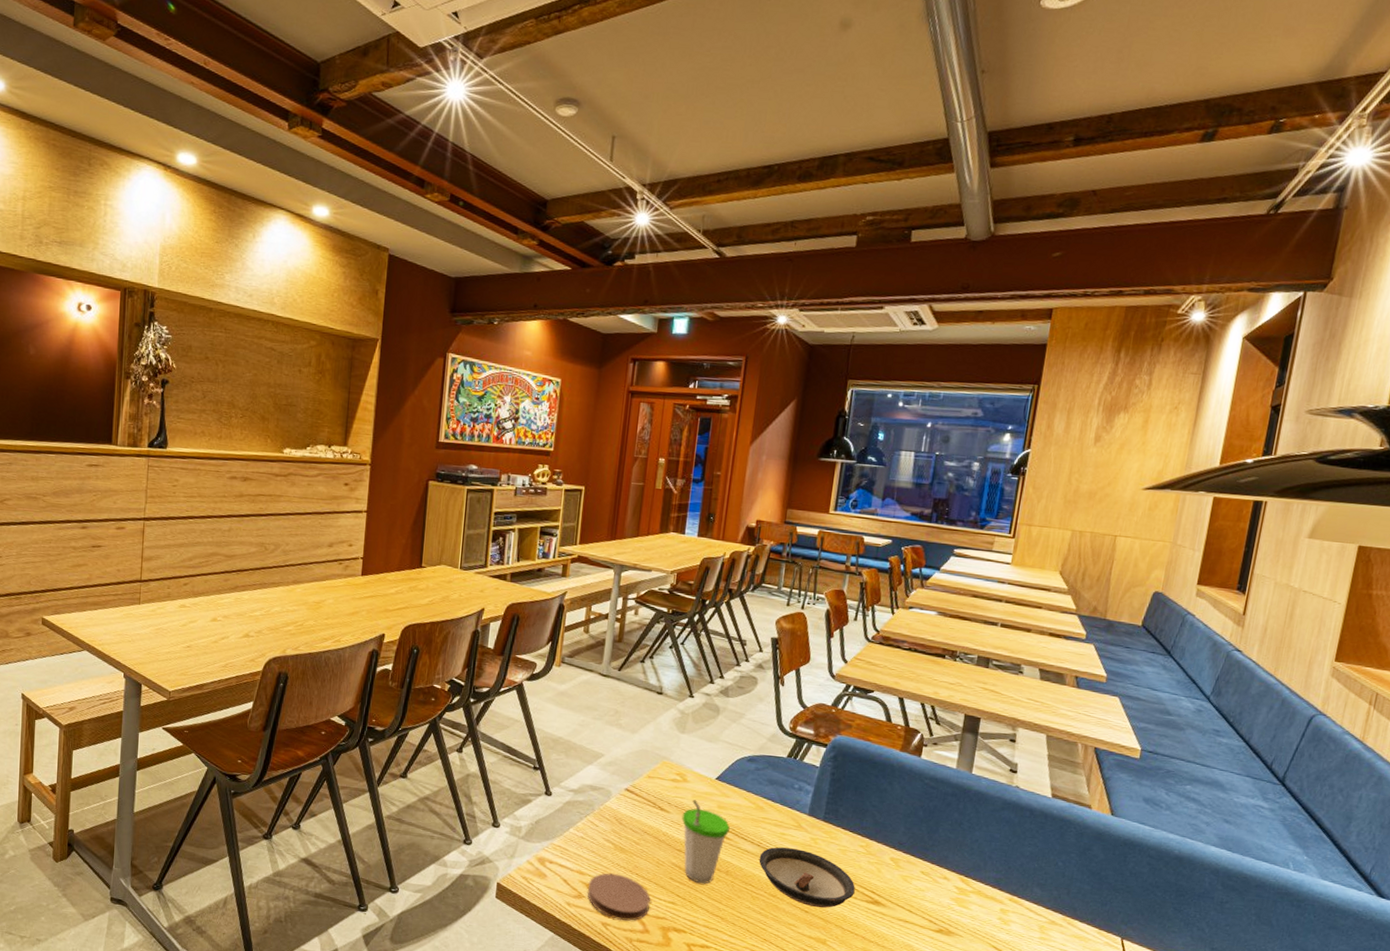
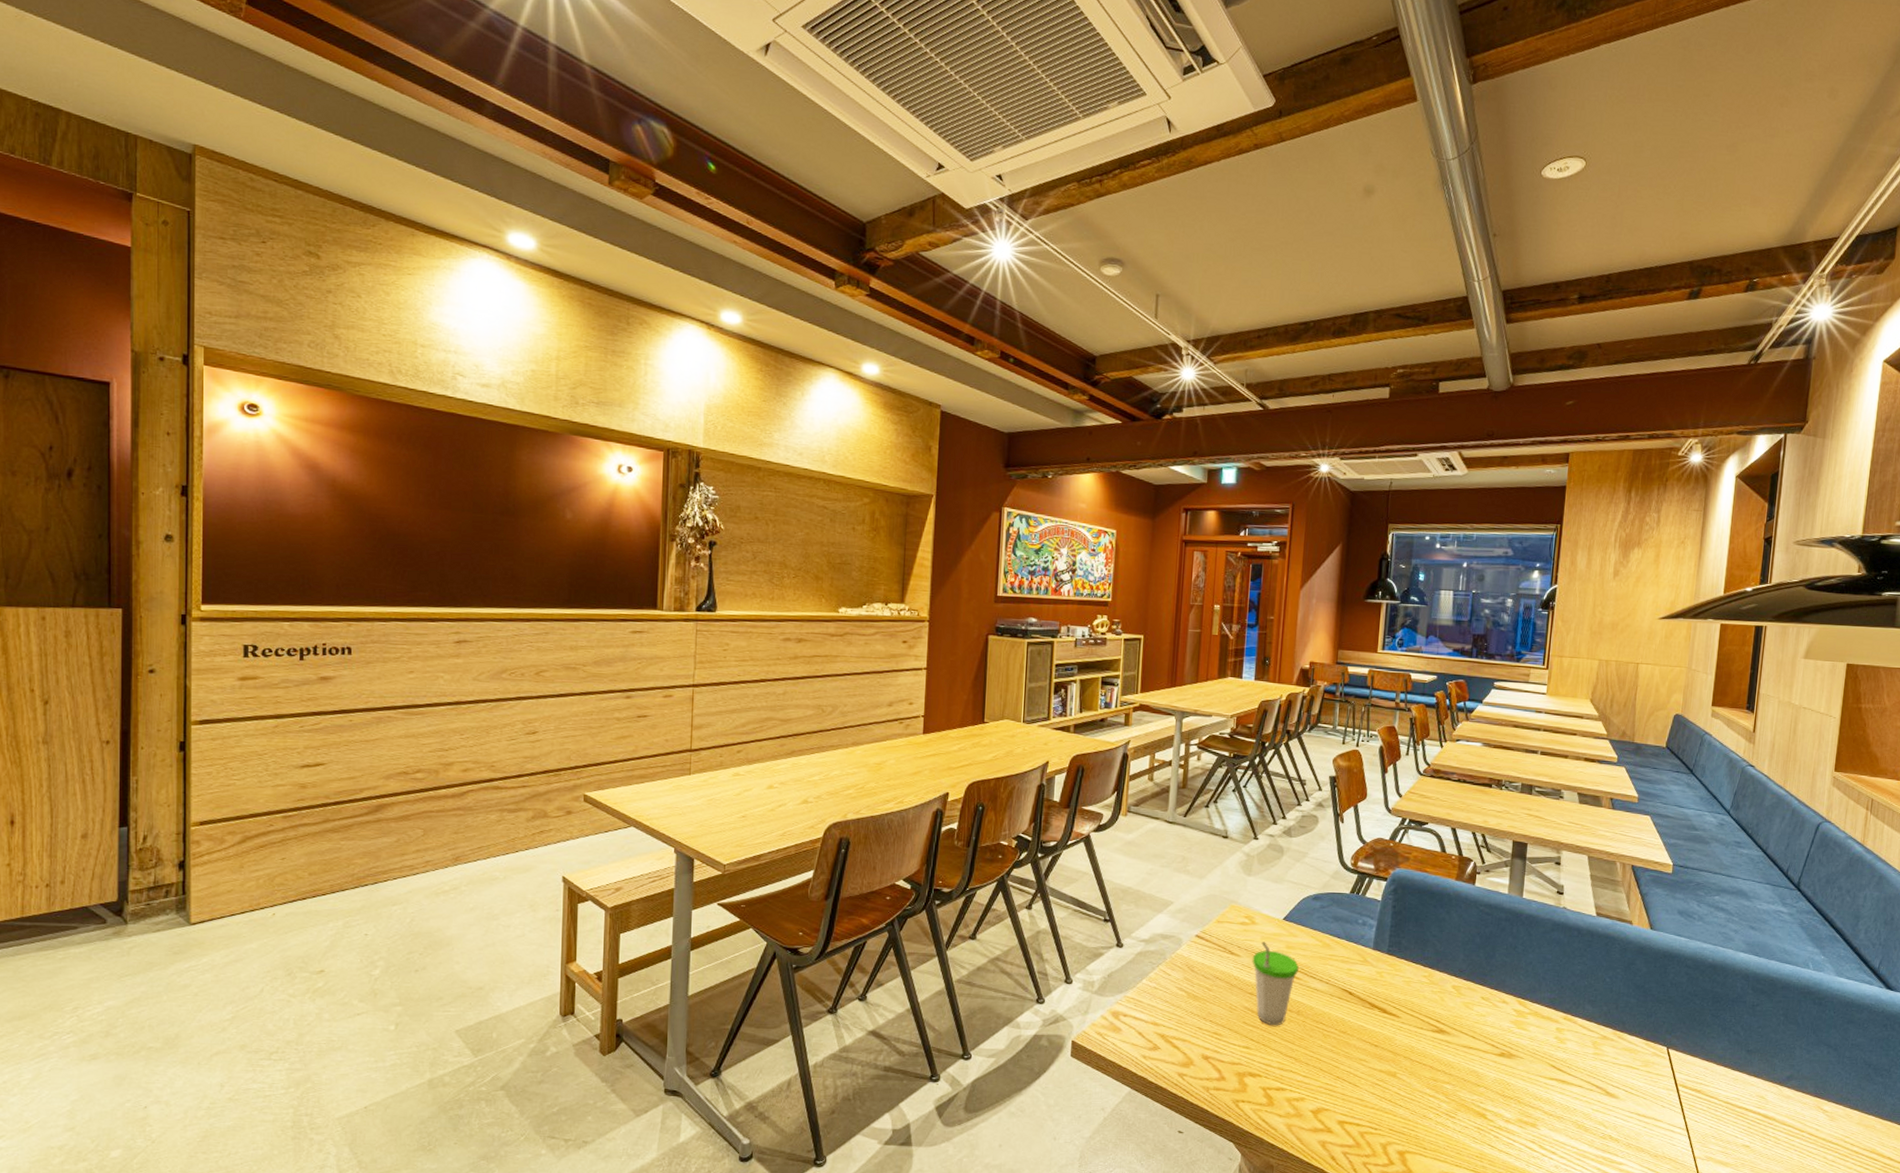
coaster: present [587,873,650,921] -> none [1162,1022,1225,1070]
saucer: present [759,847,856,908] -> none [1328,983,1421,1041]

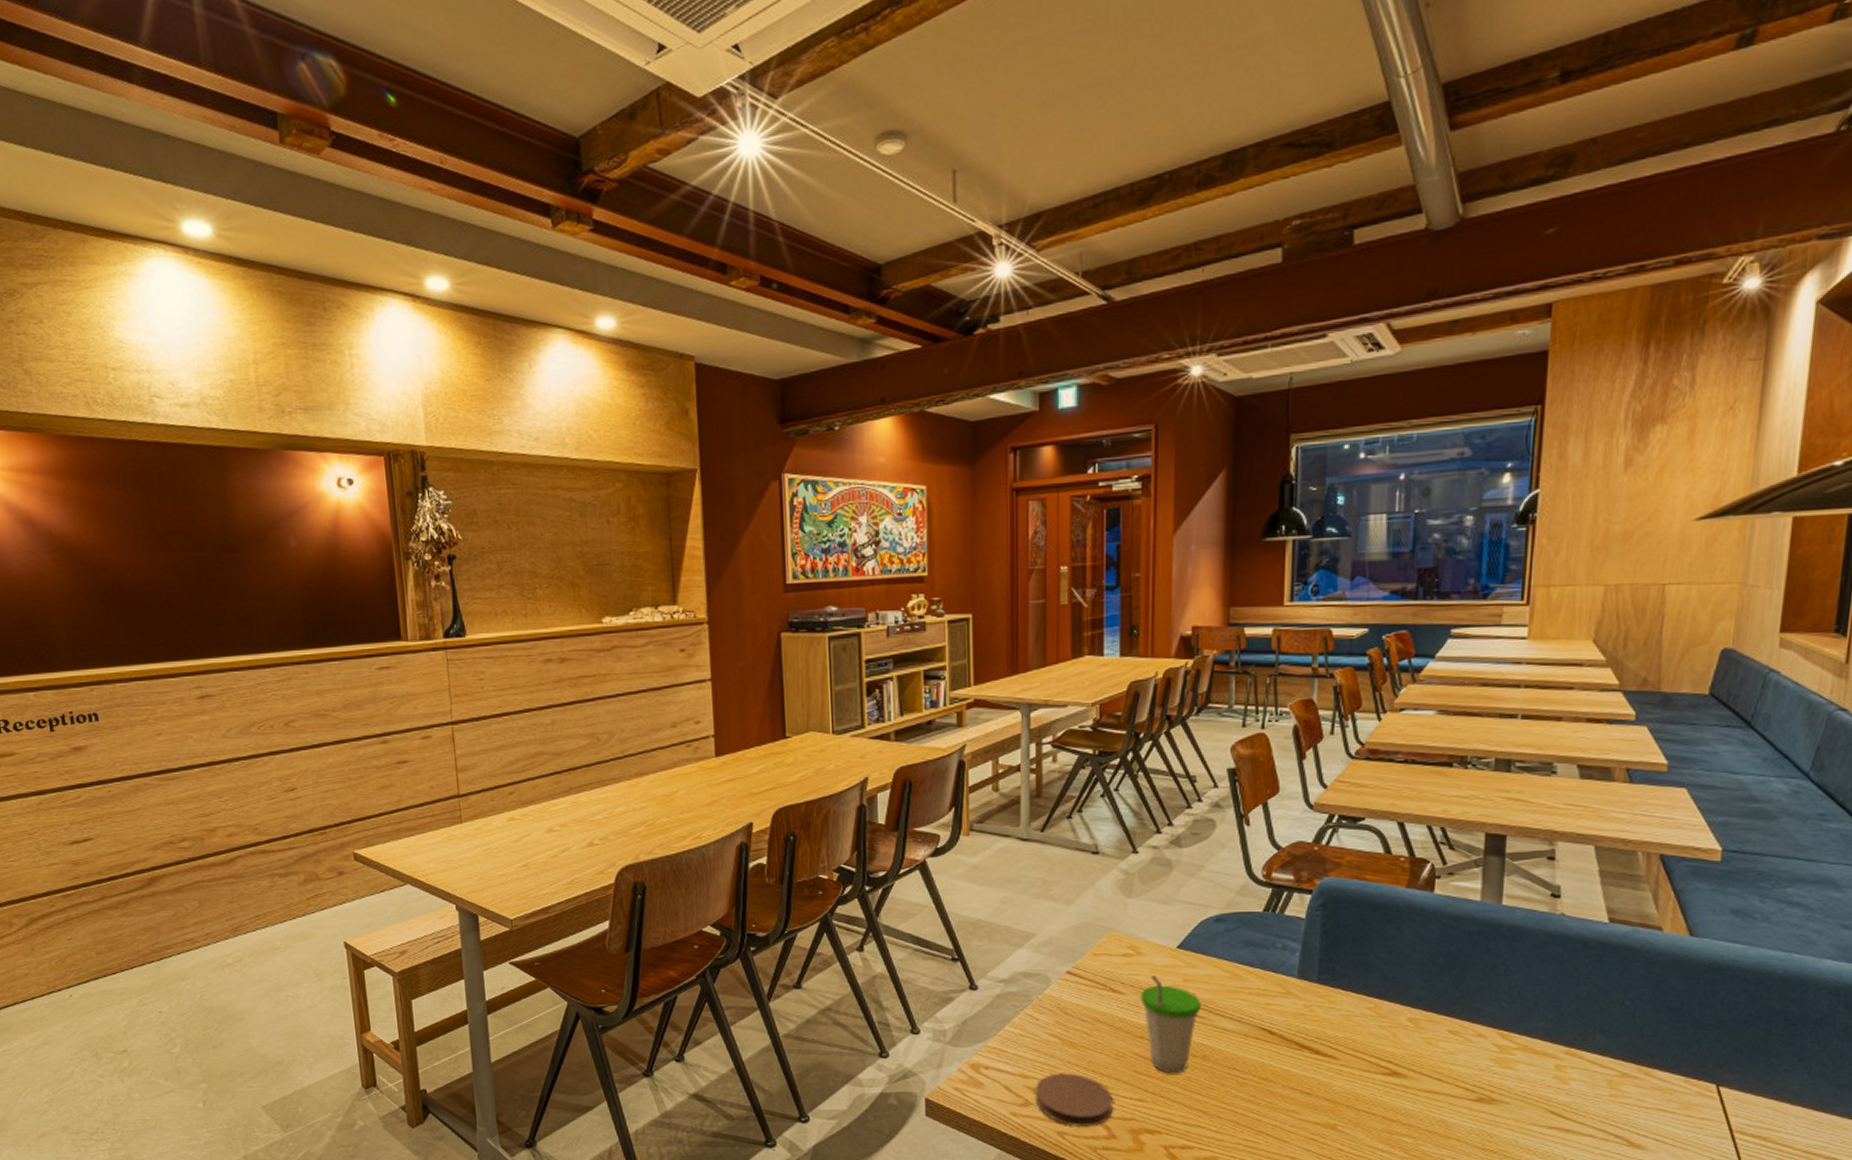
coaster: none [1162,1022,1225,1070] -> present [1035,1073,1113,1128]

